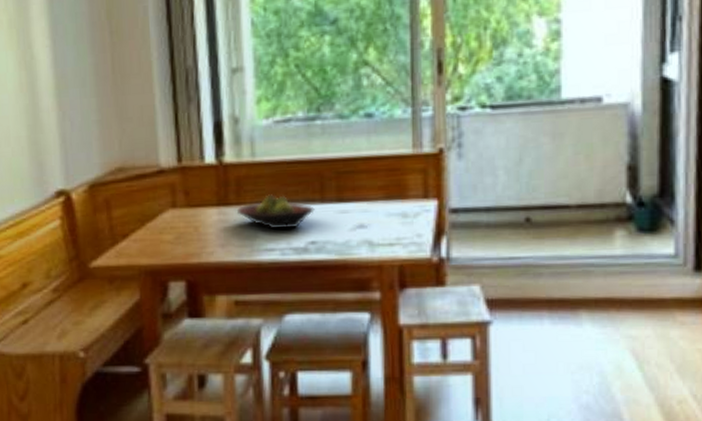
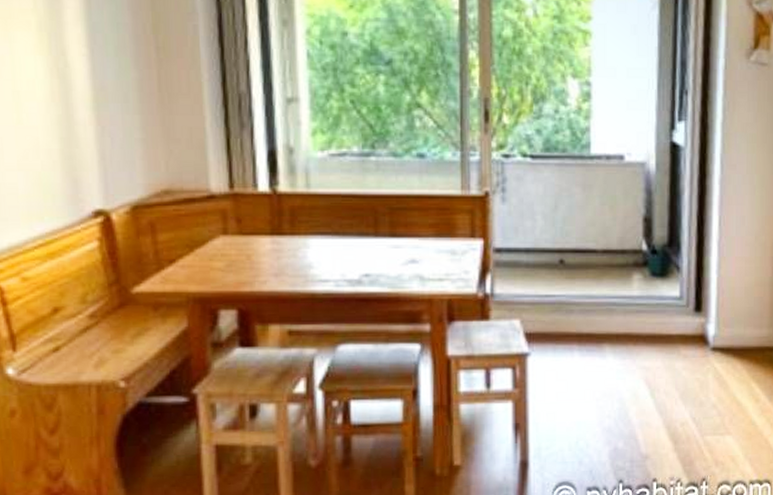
fruit bowl: present [236,194,315,230] -> none [290,226,369,261]

